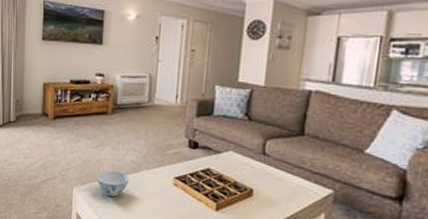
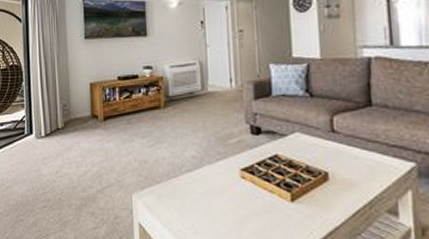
bowl: present [97,170,129,197] -> none [157,169,192,199]

